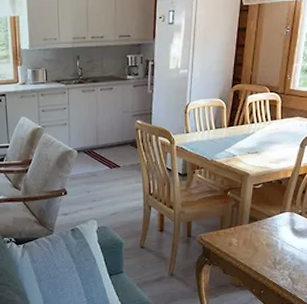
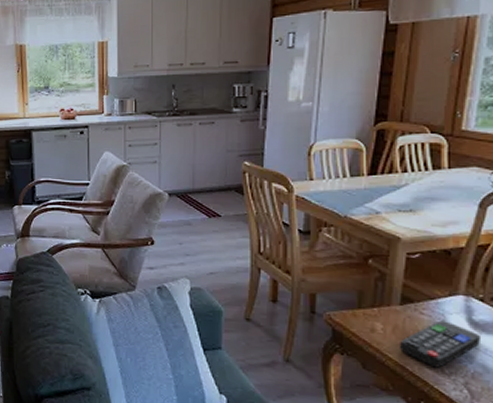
remote control: none [247,231,300,266] -> present [399,320,482,368]

